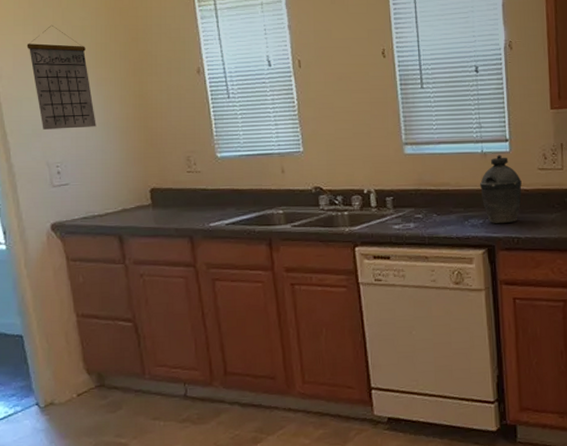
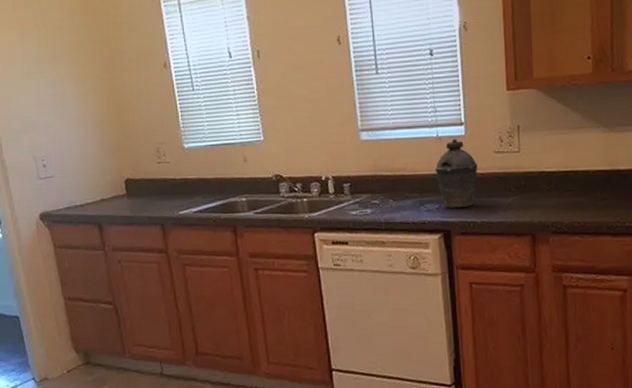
calendar: present [26,24,96,130] -> none [12,26,76,126]

